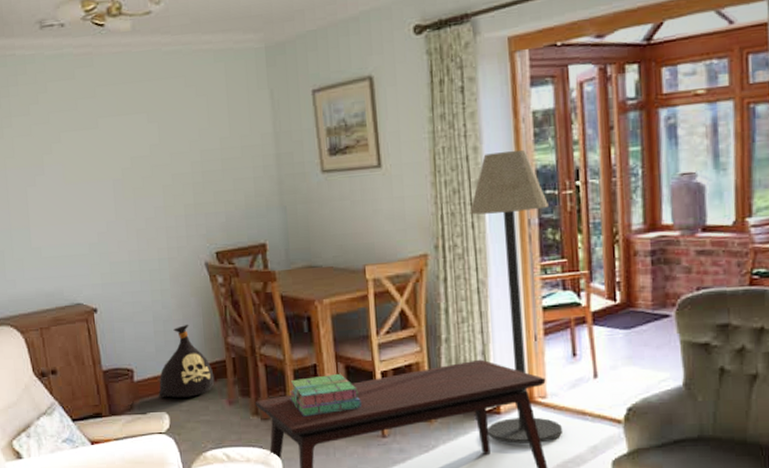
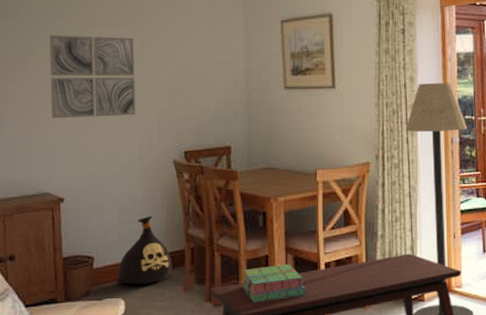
wall art: none [63,126,161,224] -> present [49,35,136,119]

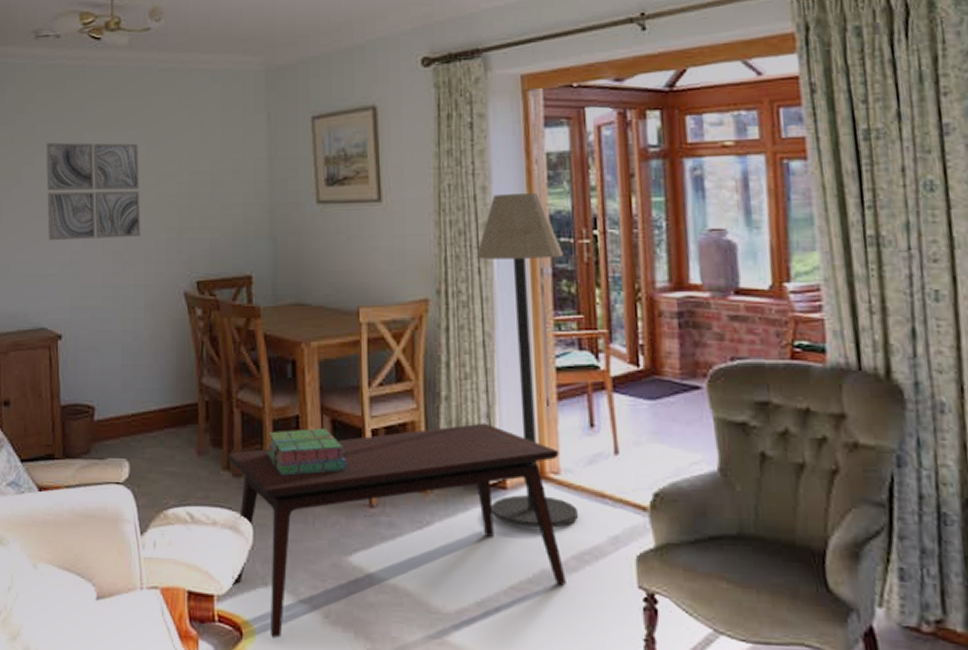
bag: present [116,216,173,285] -> none [120,360,184,443]

